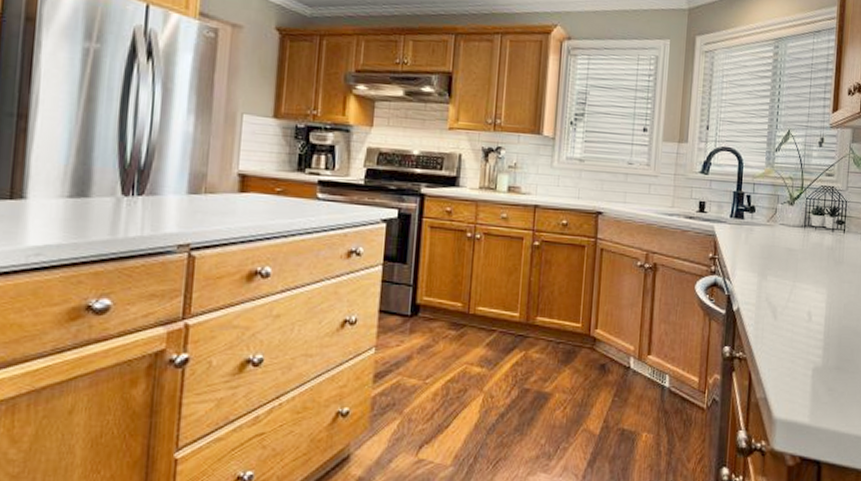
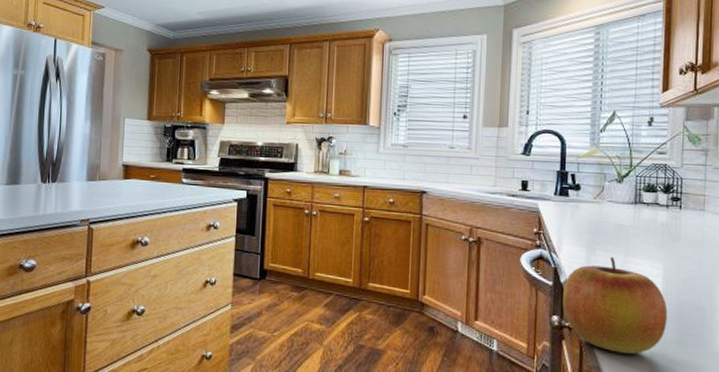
apple: none [734,283,830,383] -> present [563,257,668,354]

